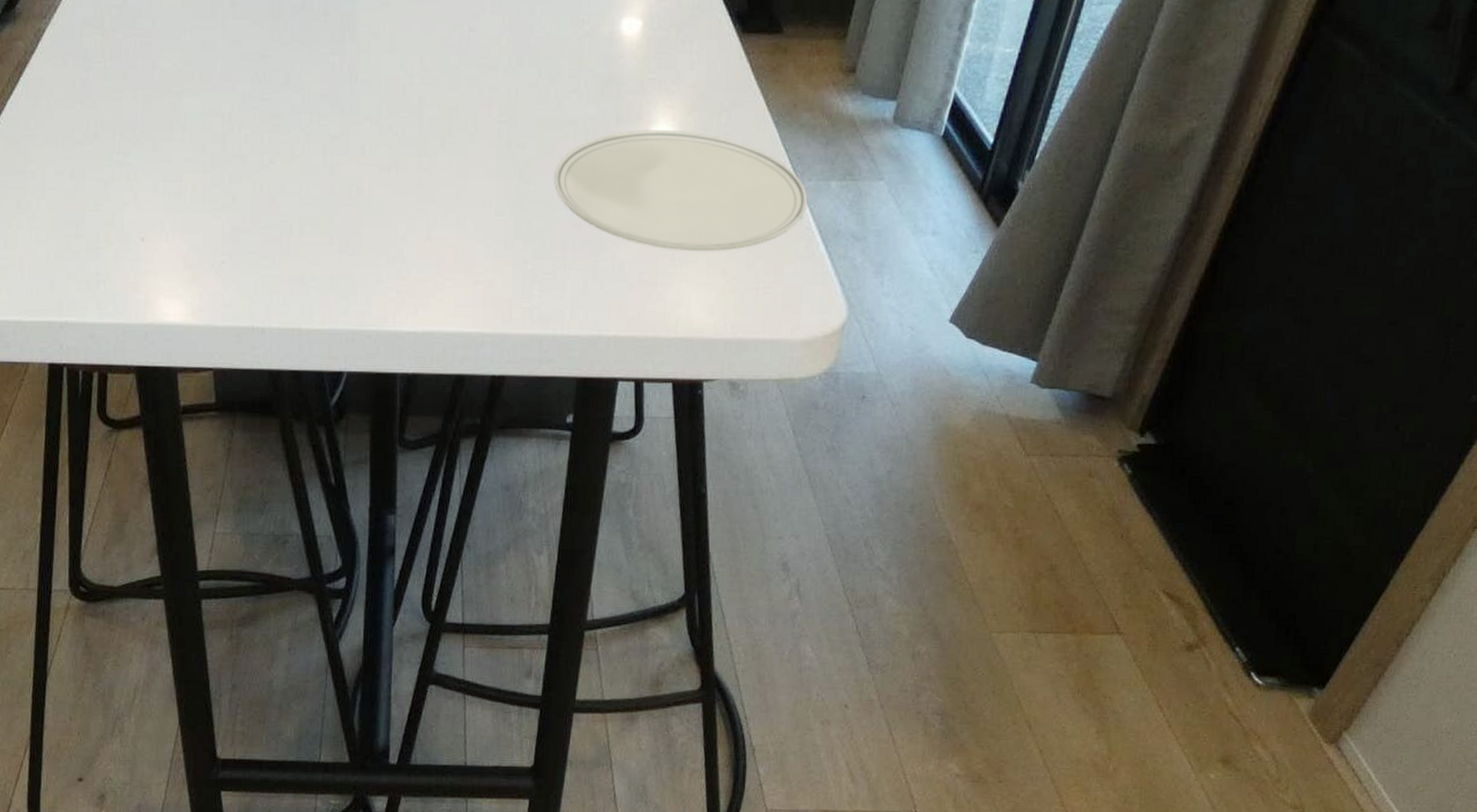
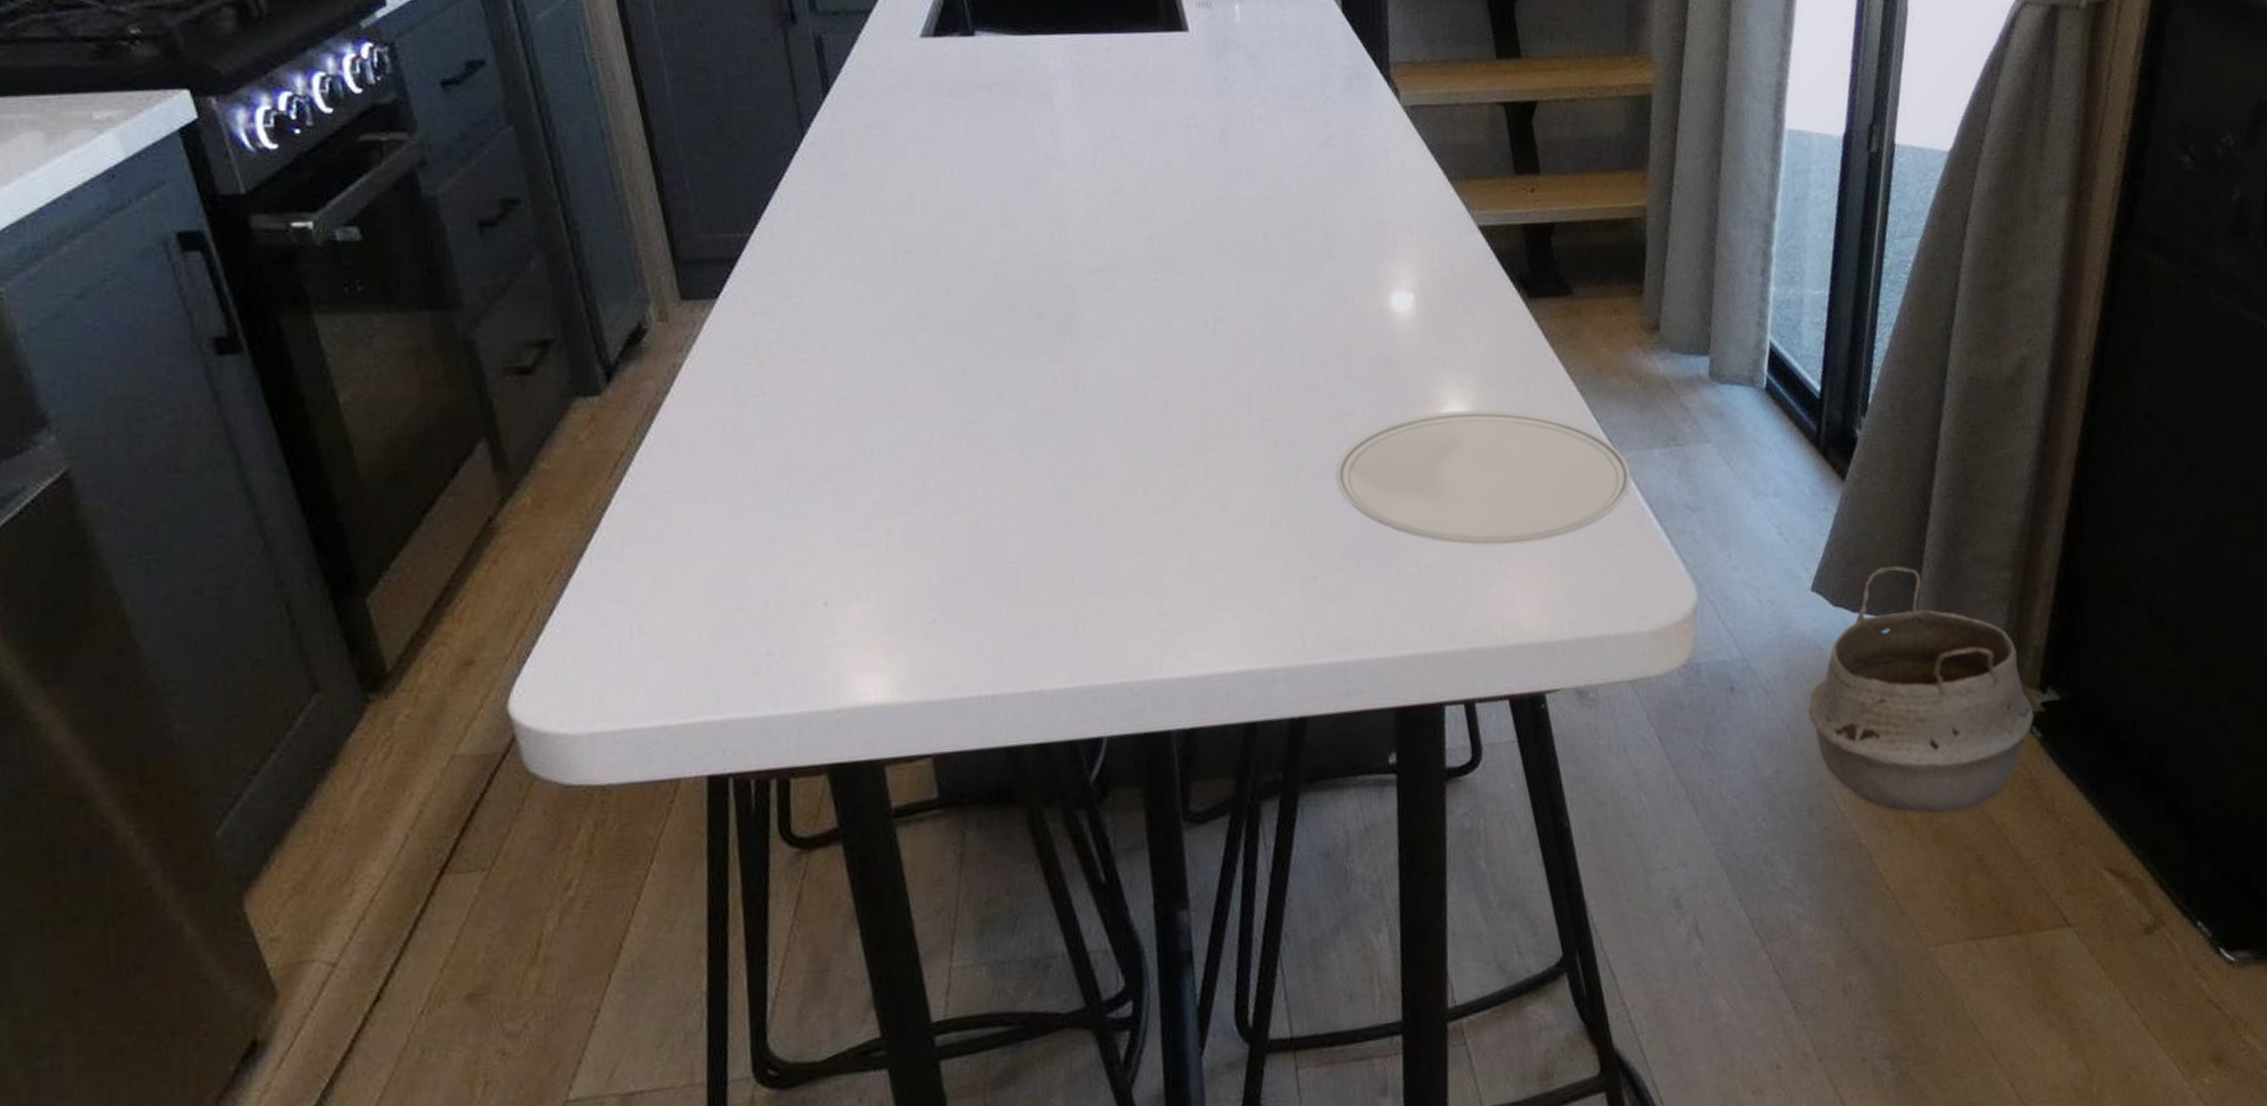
woven basket: none [926,309,1129,527] -> present [1808,566,2035,814]

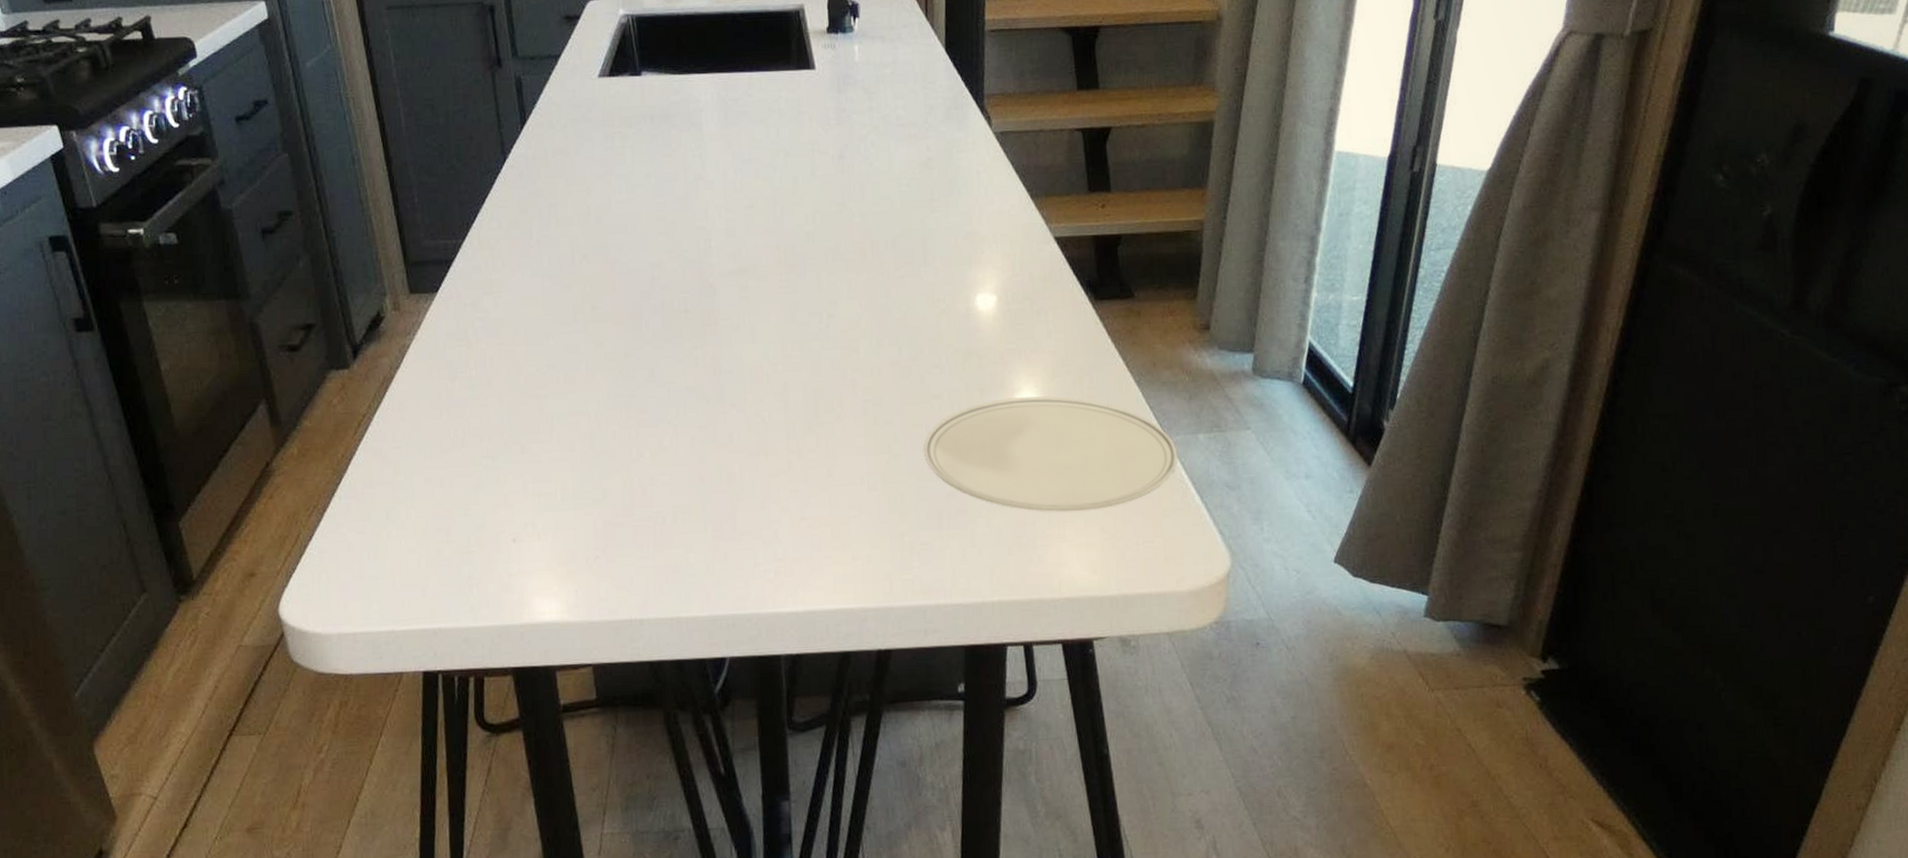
woven basket: present [1808,566,2035,814] -> none [1325,543,1534,763]

